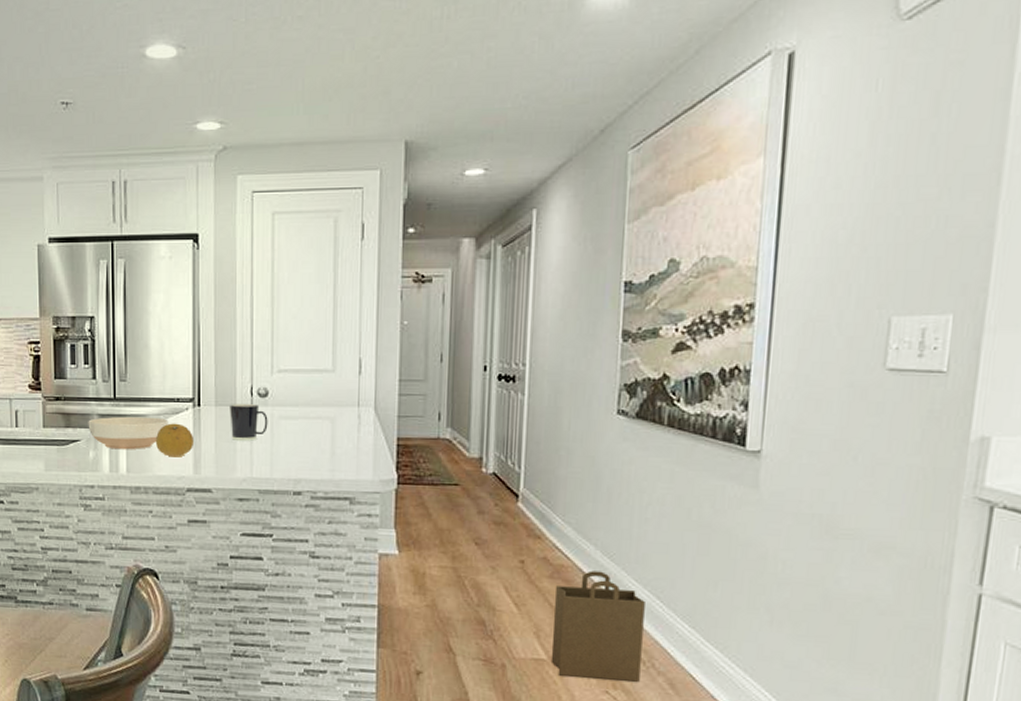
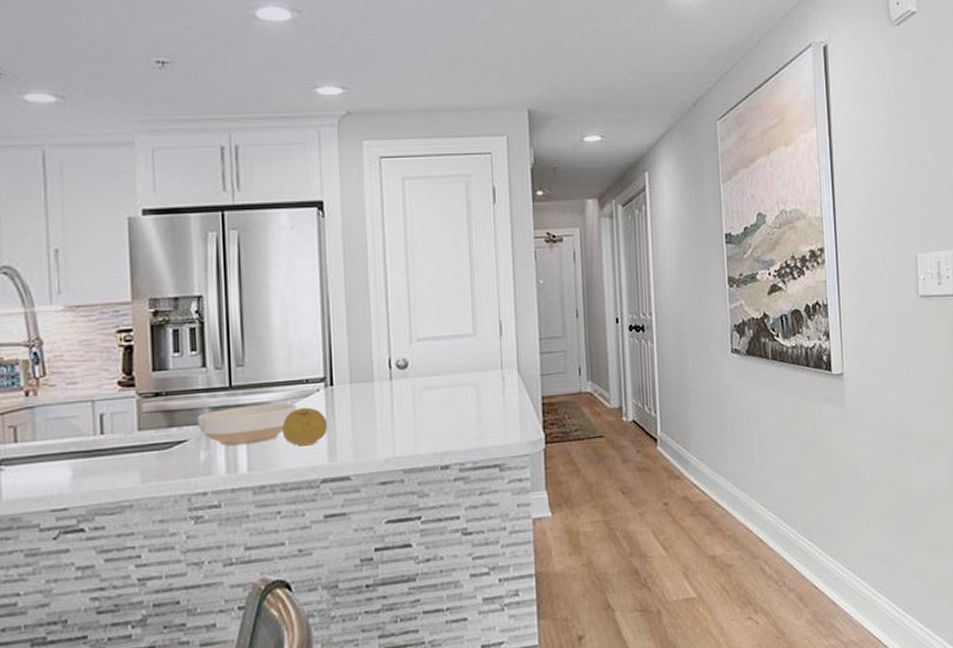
mug: present [230,404,268,441] -> none [366,377,410,419]
shopping bag: present [550,570,645,682] -> none [696,501,775,611]

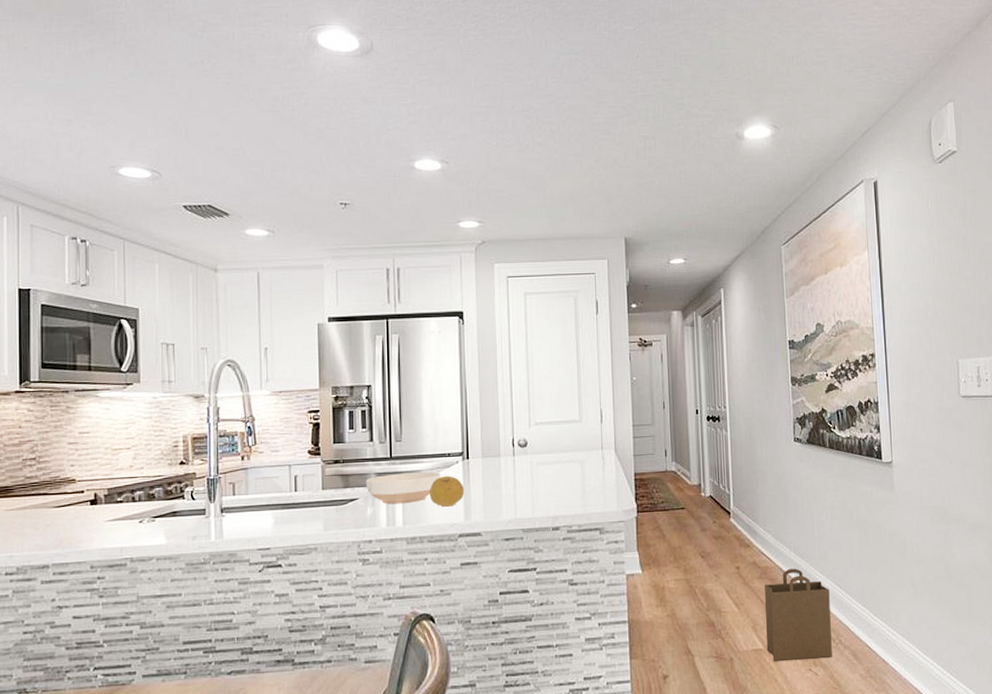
shopping bag: none [696,501,775,611] -> present [764,568,832,661]

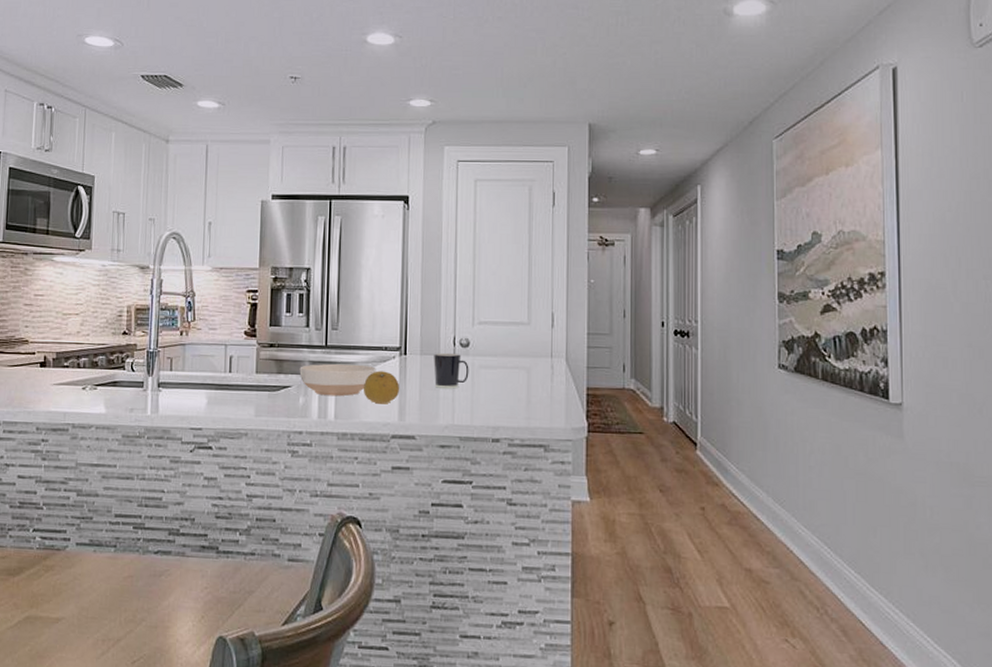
mug: none [495,454,528,487] -> present [434,353,469,389]
shopping bag: present [764,568,832,661] -> none [733,517,815,629]

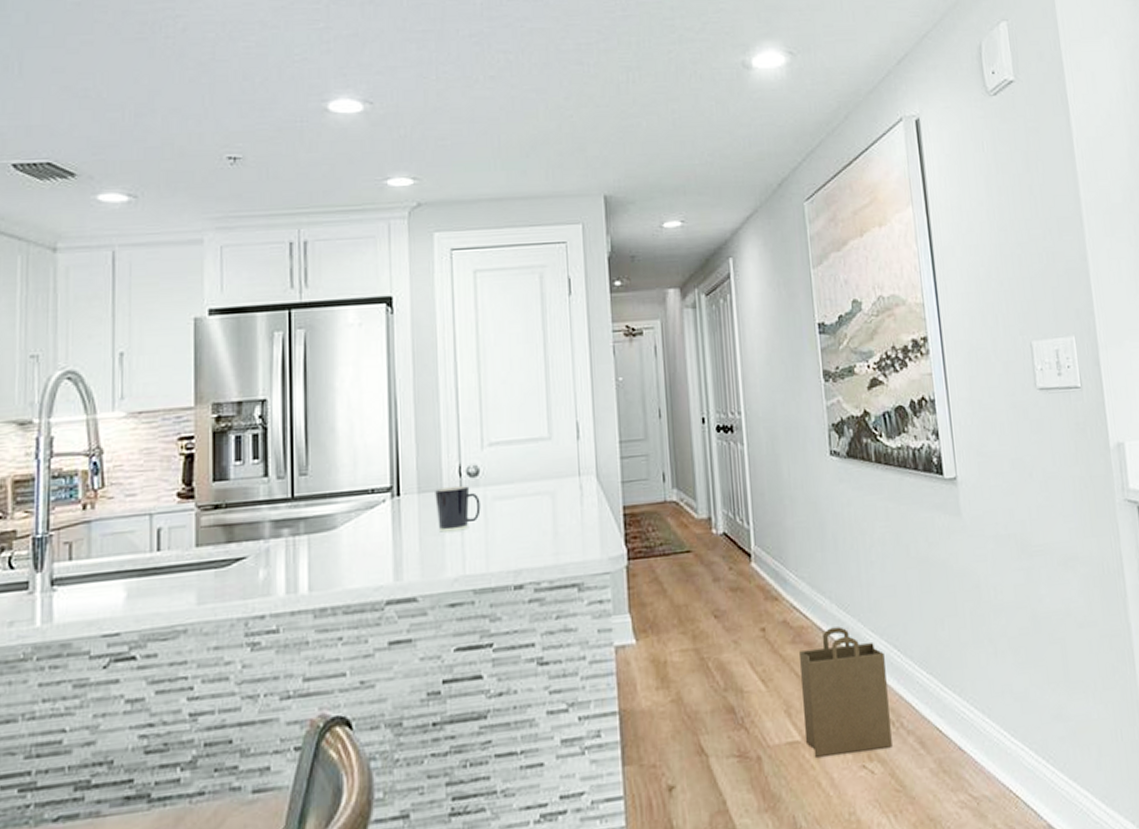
bowl: present [299,363,376,396] -> none [257,515,361,563]
fruit: present [363,370,400,404] -> none [345,520,394,564]
shopping bag: none [733,517,815,629] -> present [799,626,892,757]

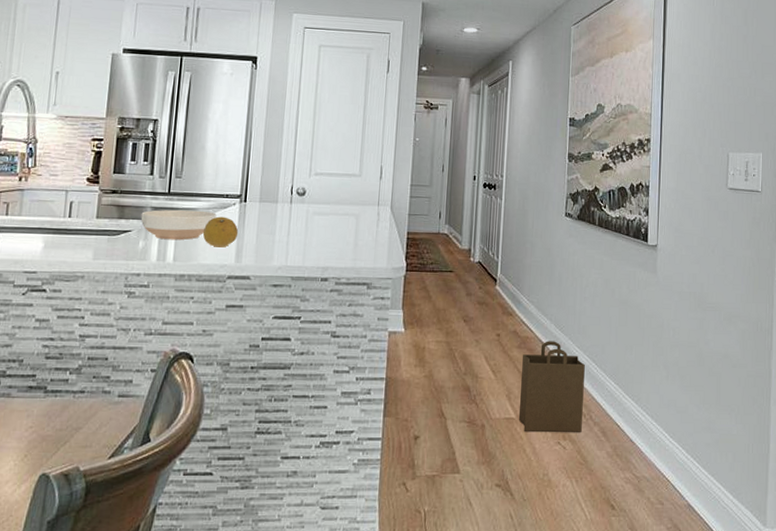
bowl: none [257,515,361,563] -> present [141,209,217,240]
fruit: none [345,520,394,564] -> present [202,216,239,247]
mug: present [435,486,481,533] -> none [271,201,304,233]

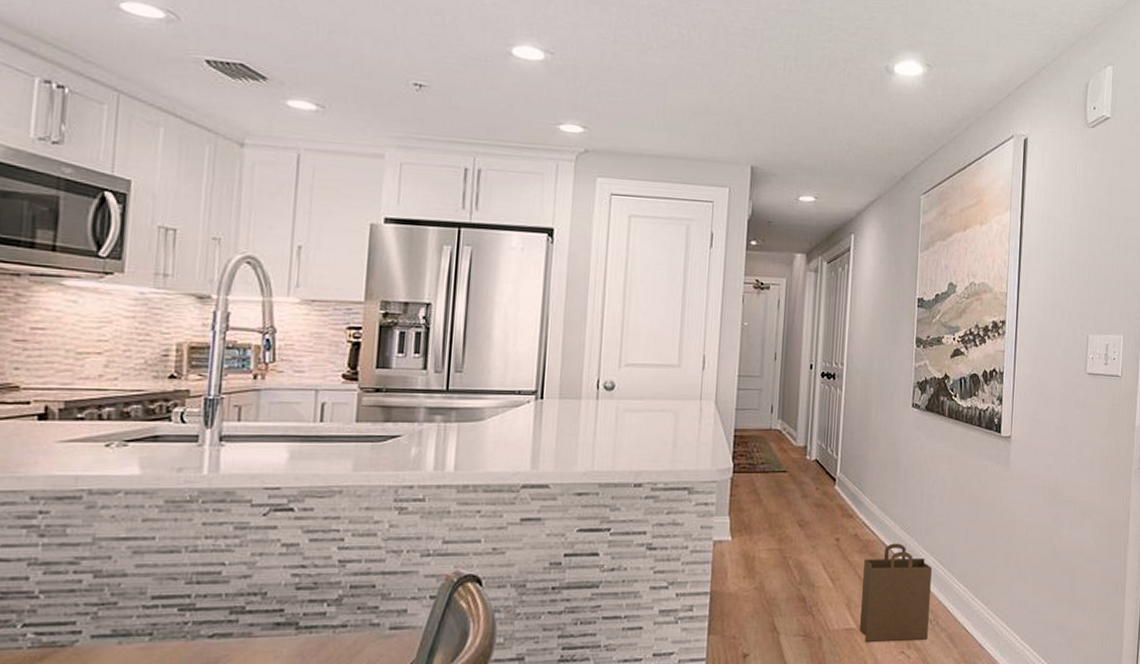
bowl: present [141,209,217,240] -> none [412,409,507,445]
fruit: present [202,216,239,247] -> none [490,416,534,452]

